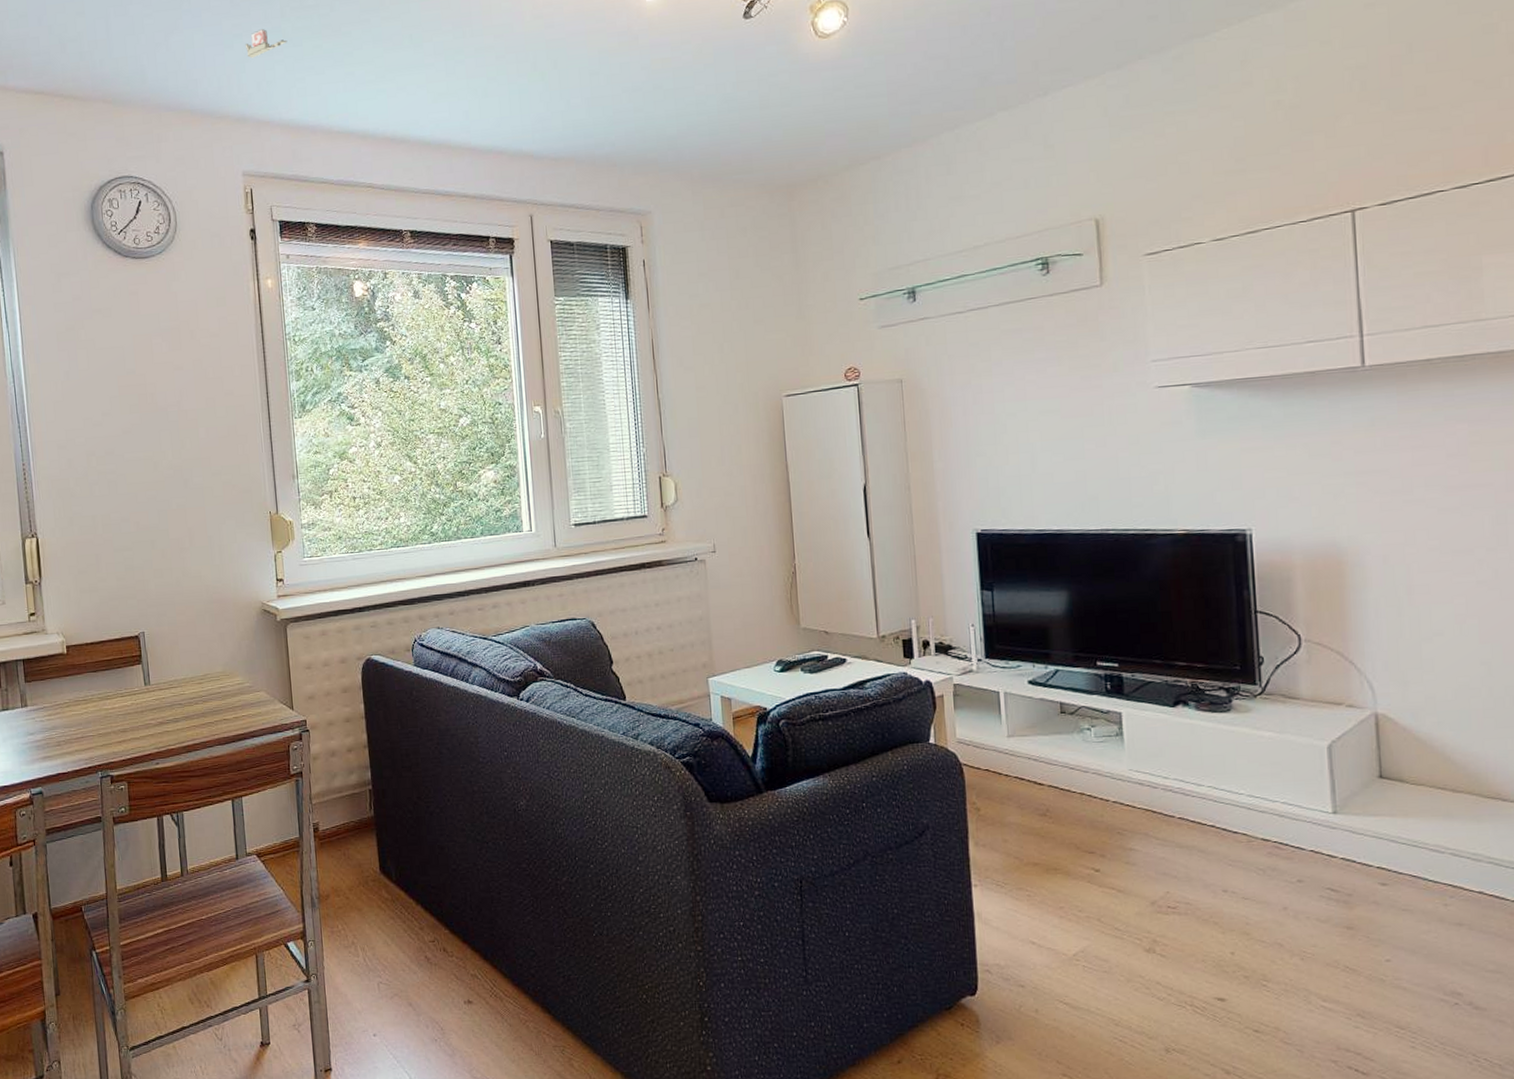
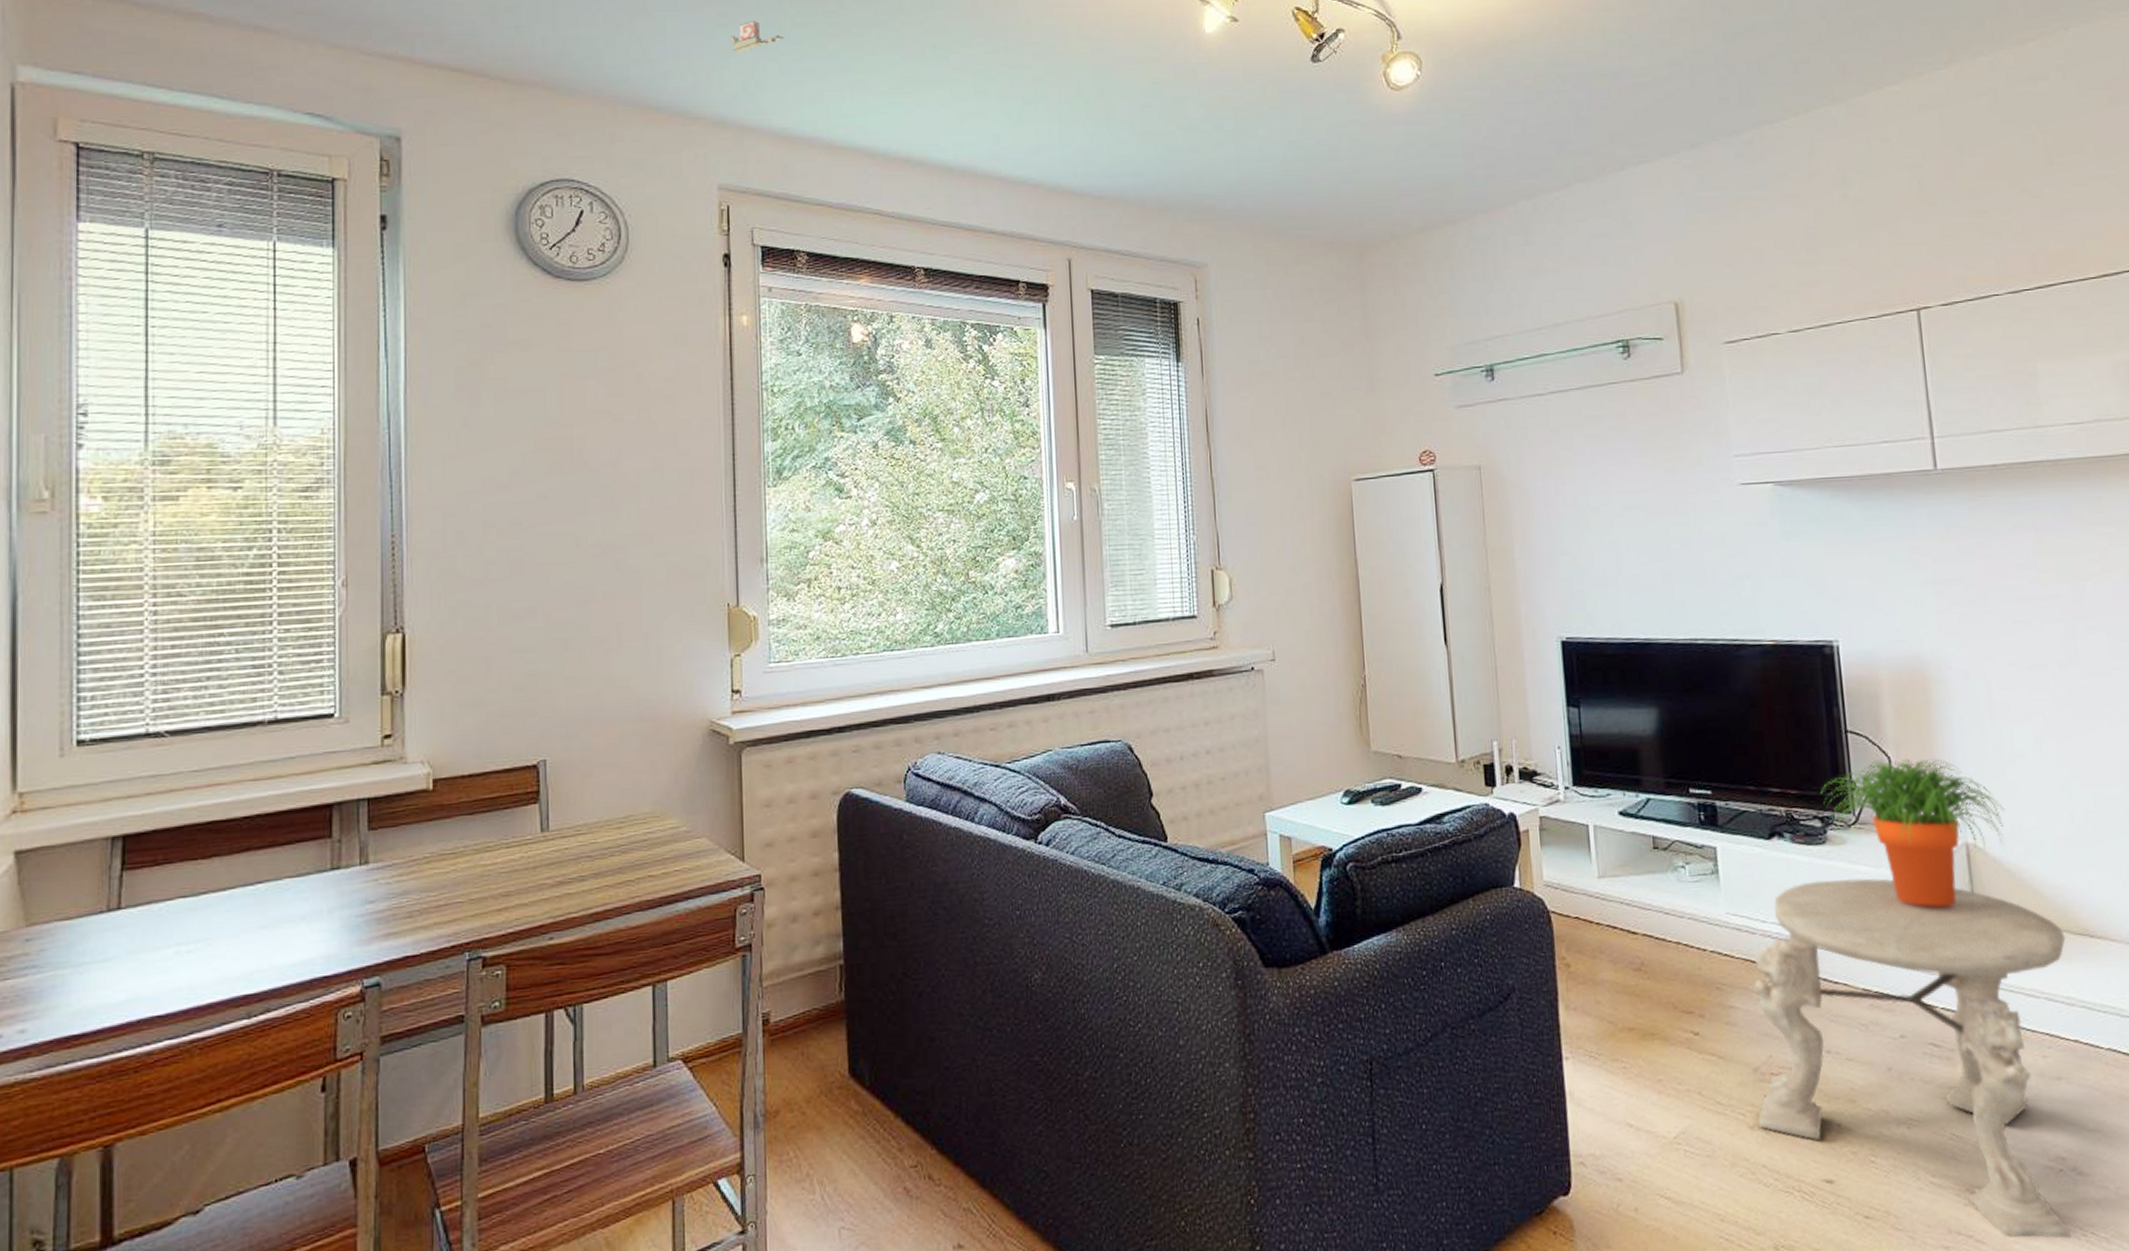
side table: none [1154,742,1476,1063] -> present [1754,878,2071,1239]
potted plant: none [1226,636,1419,770] -> present [1820,758,2006,907]

